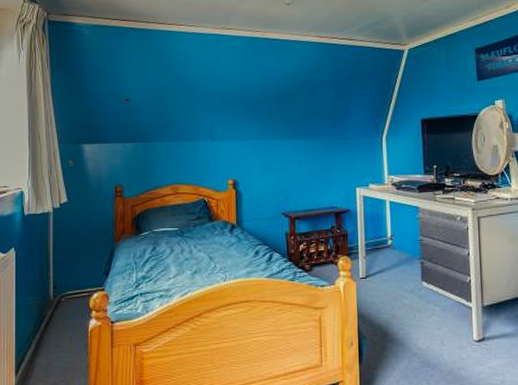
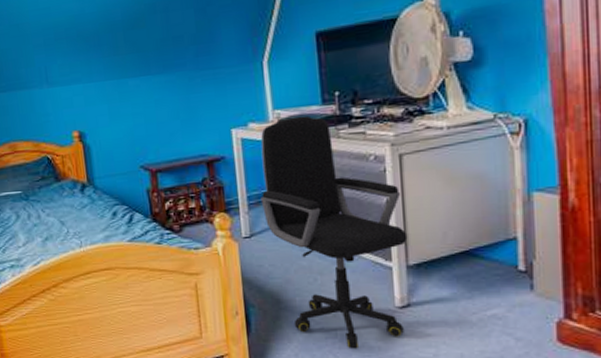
office chair: none [375,182,483,377] -> present [260,115,408,349]

